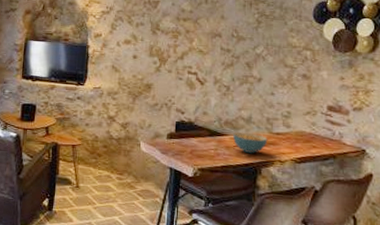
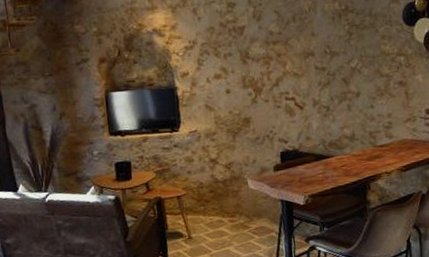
cereal bowl: present [233,132,268,153] -> none [339,150,373,171]

